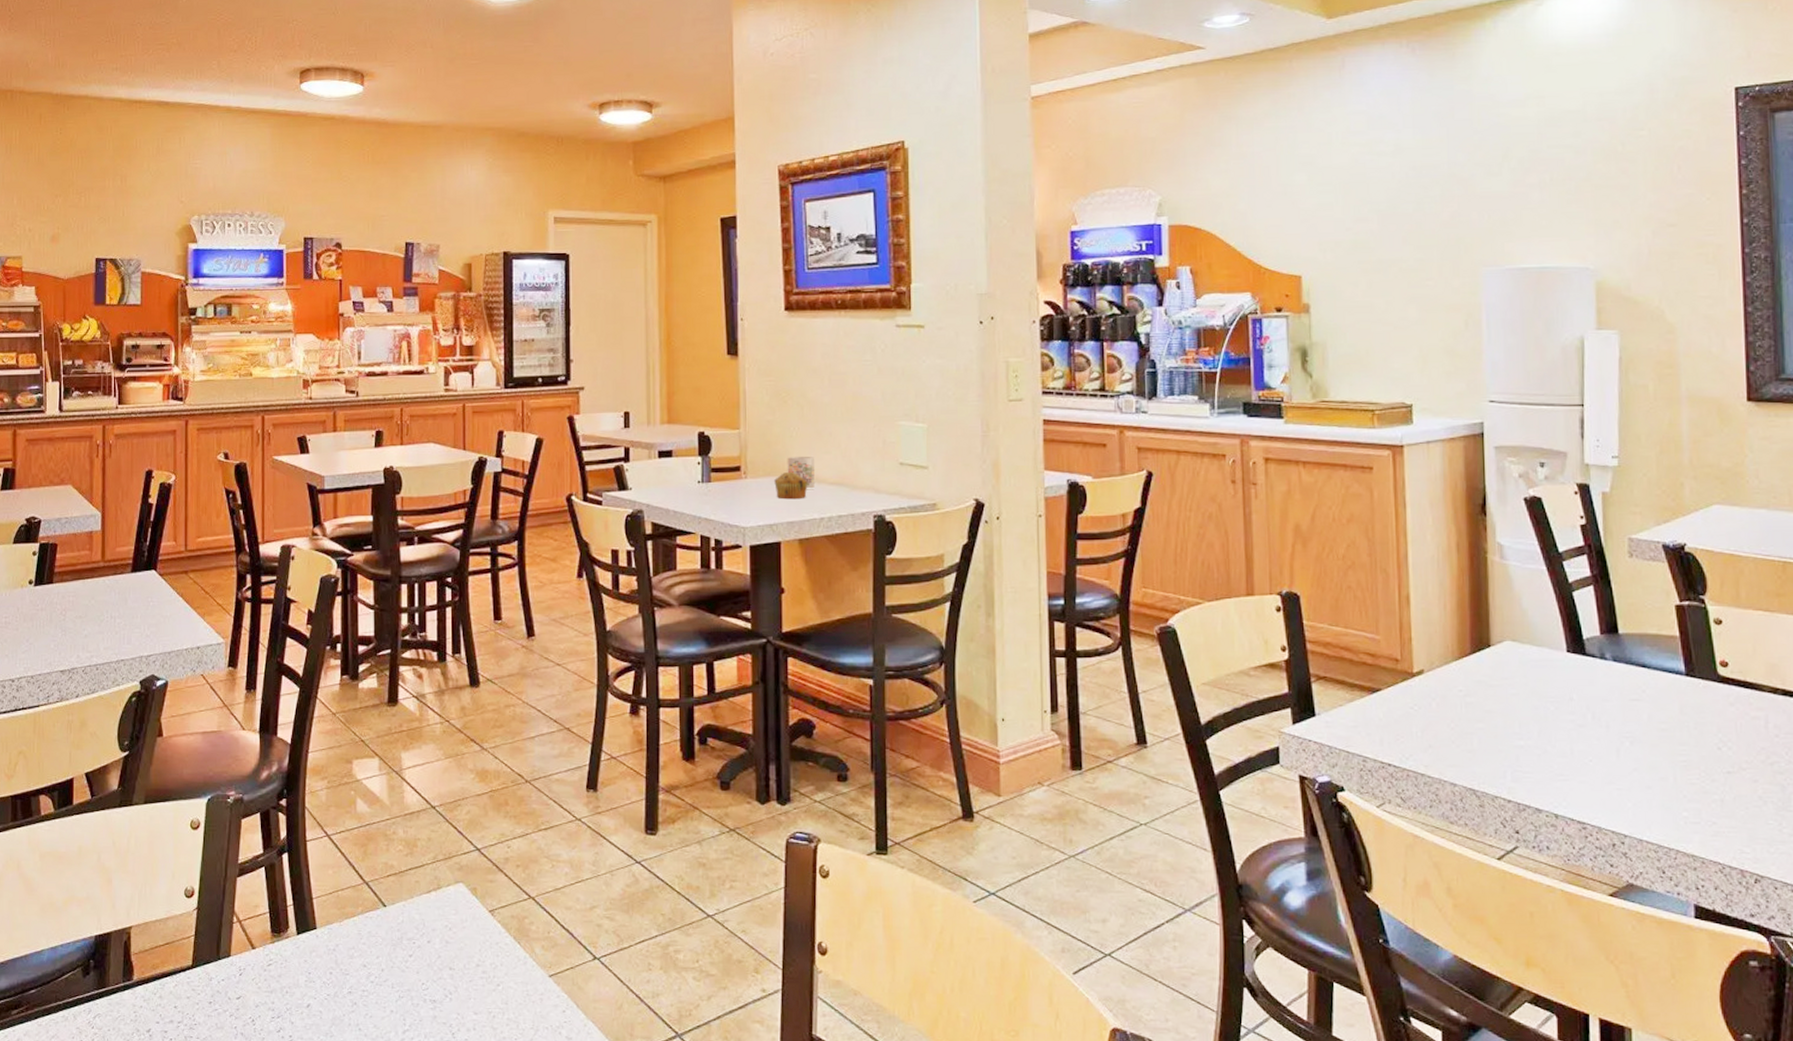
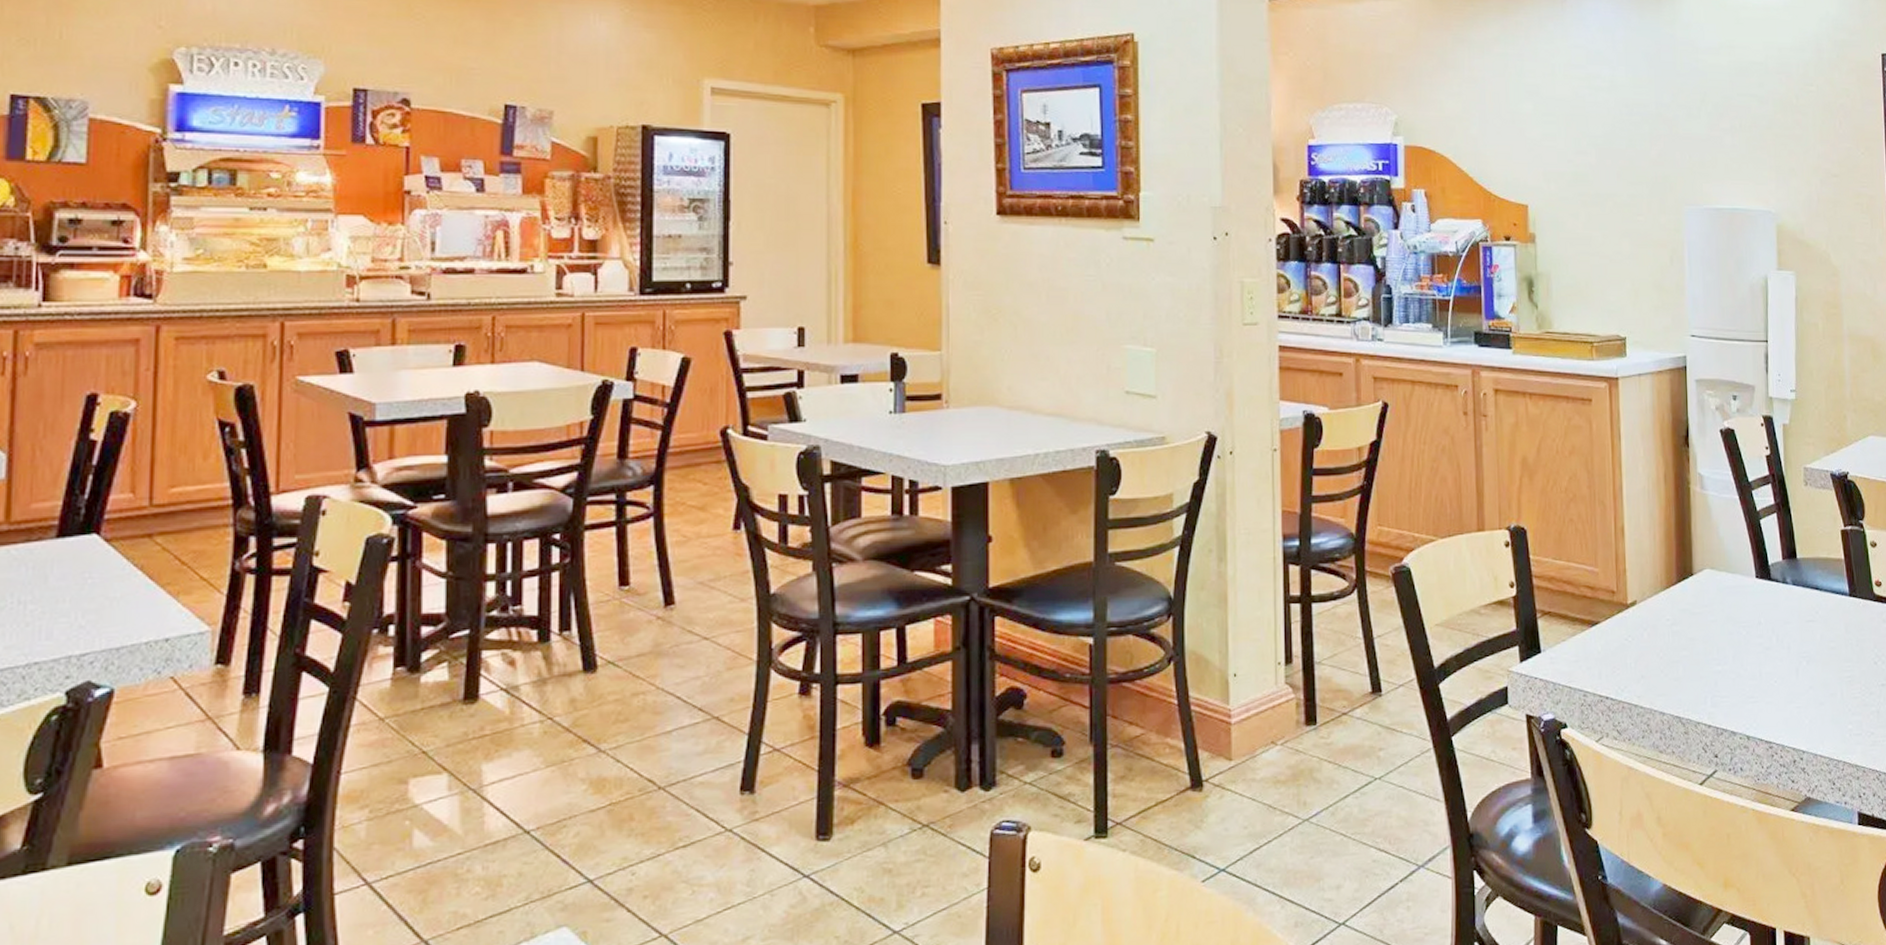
muffin: present [774,471,808,500] -> none [982,400,1021,433]
mug: present [787,456,815,490] -> none [997,382,1029,422]

